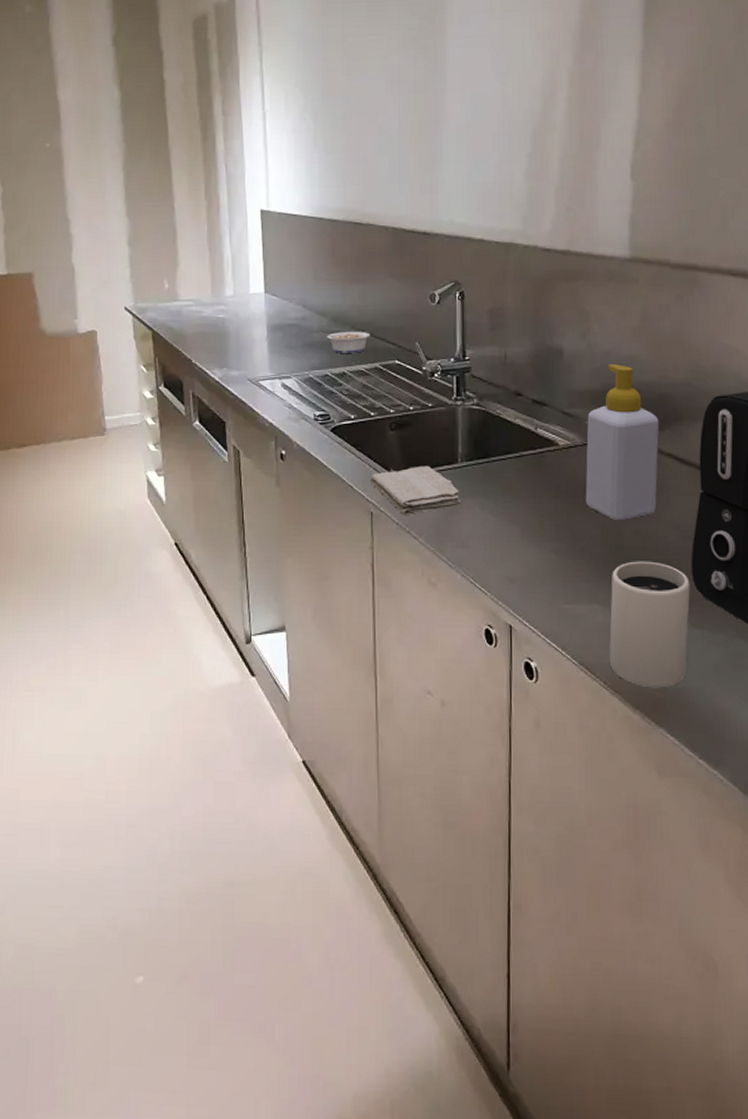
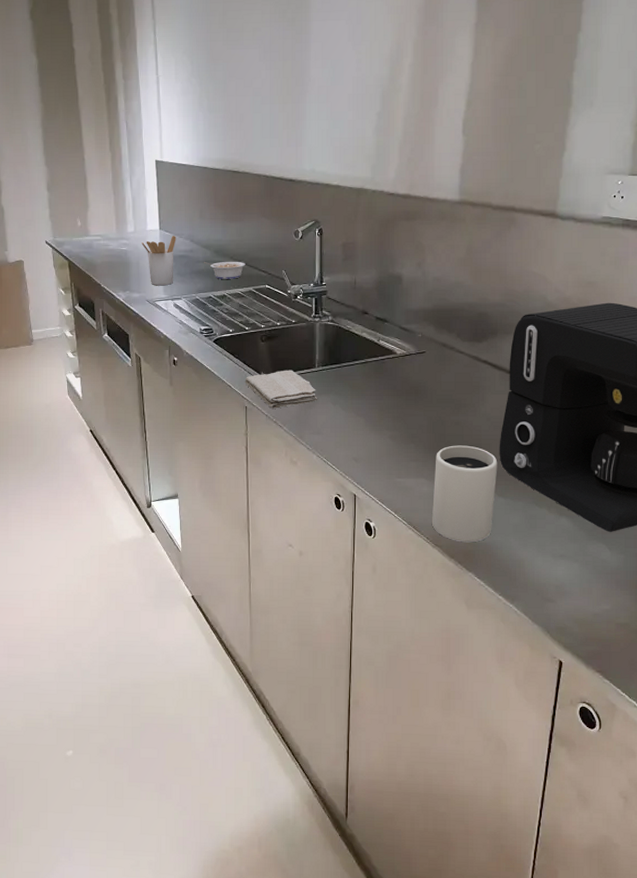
utensil holder: none [243,300,285,362] -> present [142,236,176,286]
soap bottle: present [585,364,660,520] -> none [417,289,478,413]

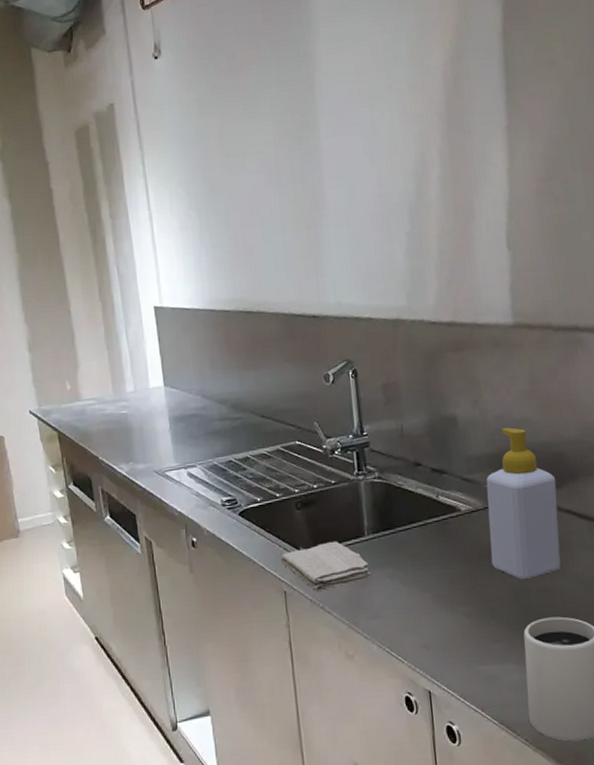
utensil holder: present [142,236,176,286] -> none [144,392,185,453]
legume: present [203,261,246,279] -> none [219,415,270,439]
soap bottle: none [417,289,478,413] -> present [486,427,561,579]

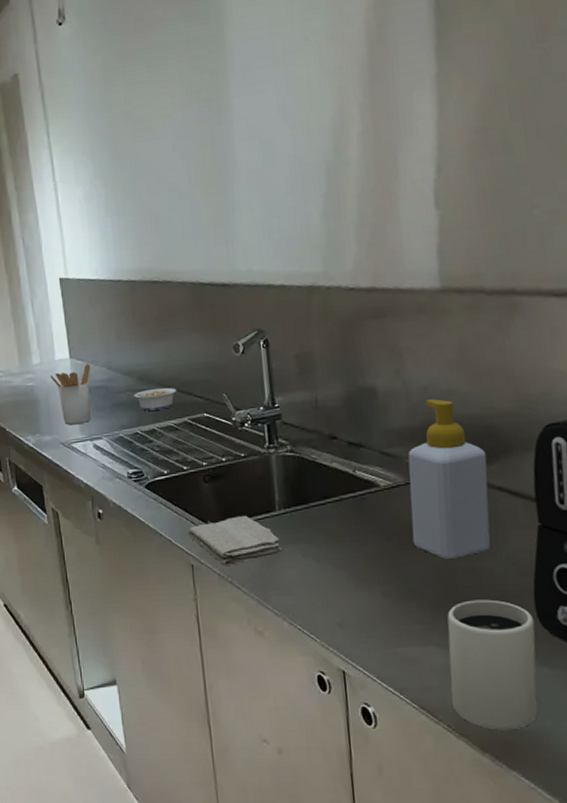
utensil holder: none [144,392,185,453] -> present [50,364,91,425]
legume: none [219,415,270,439] -> present [125,387,177,411]

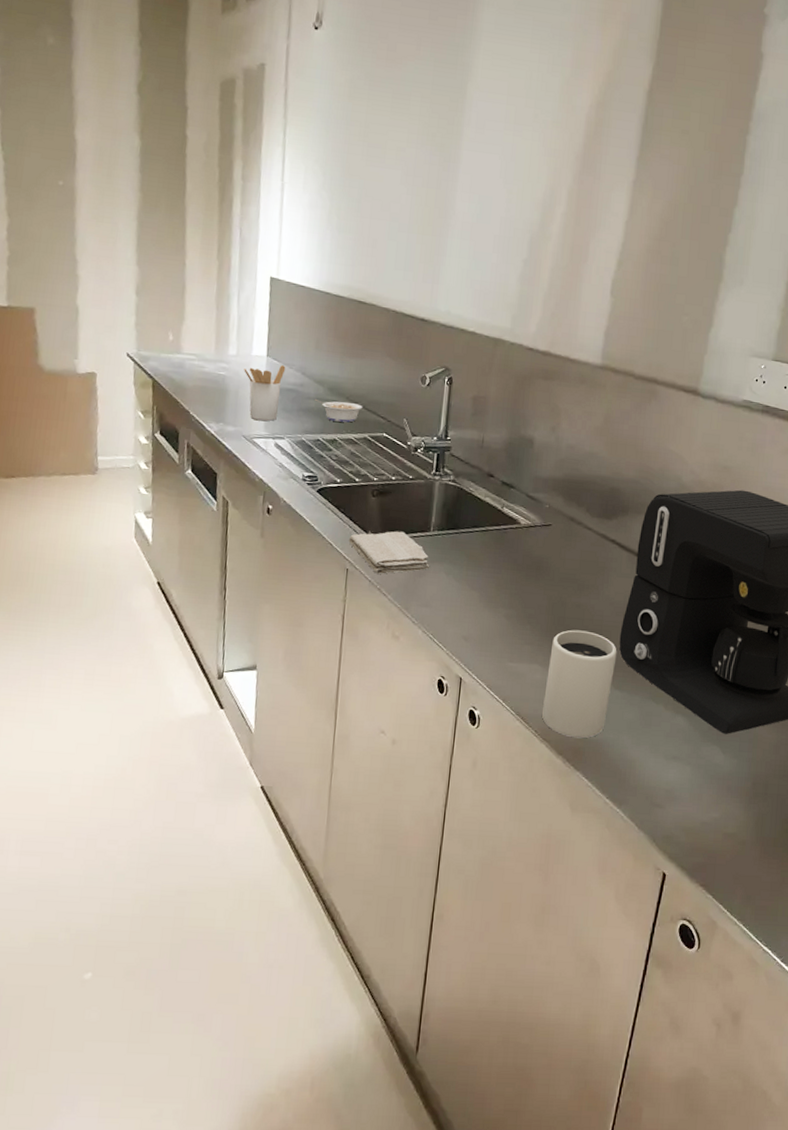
soap bottle: present [407,399,490,559] -> none [538,457,609,594]

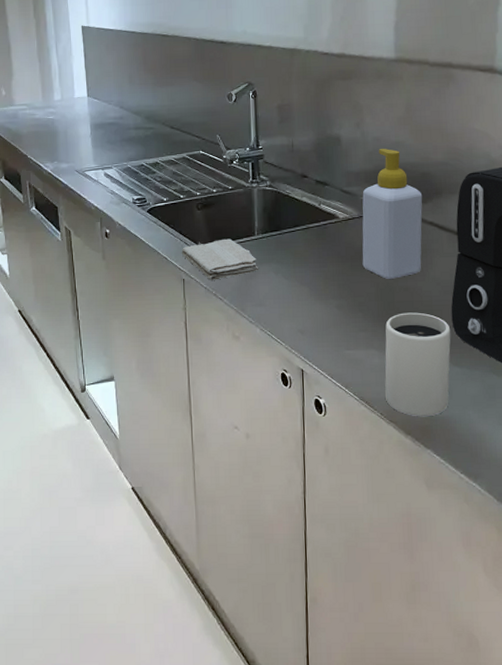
utensil holder: present [244,365,286,421] -> none [69,103,105,155]
legume: present [314,398,363,423] -> none [134,127,178,146]
soap bottle: none [538,457,609,594] -> present [362,149,423,279]

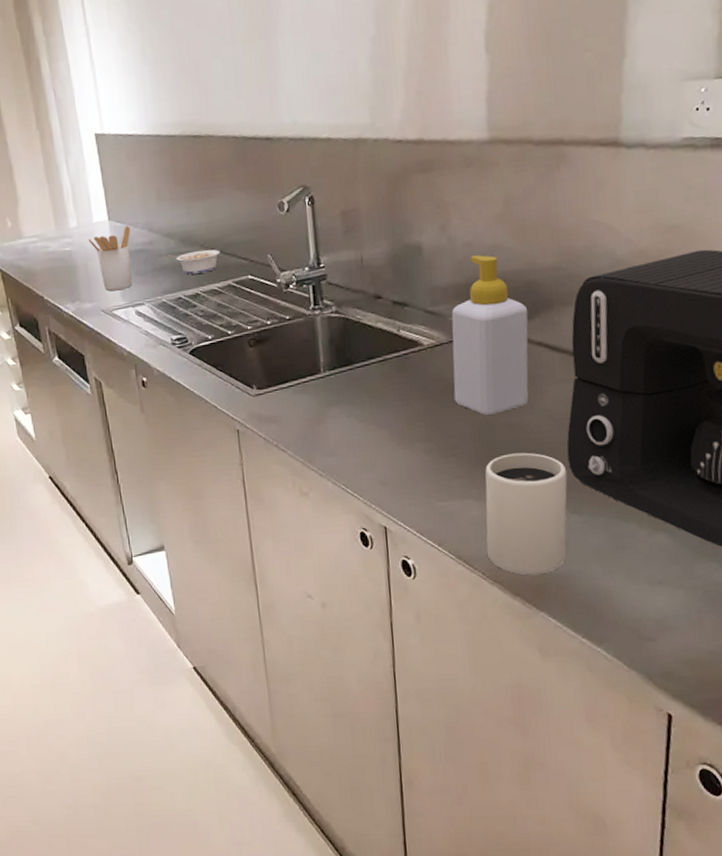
utensil holder: none [69,103,105,155] -> present [88,226,132,291]
legume: none [134,127,178,146] -> present [167,249,221,275]
washcloth: present [181,238,259,280] -> none [233,378,328,430]

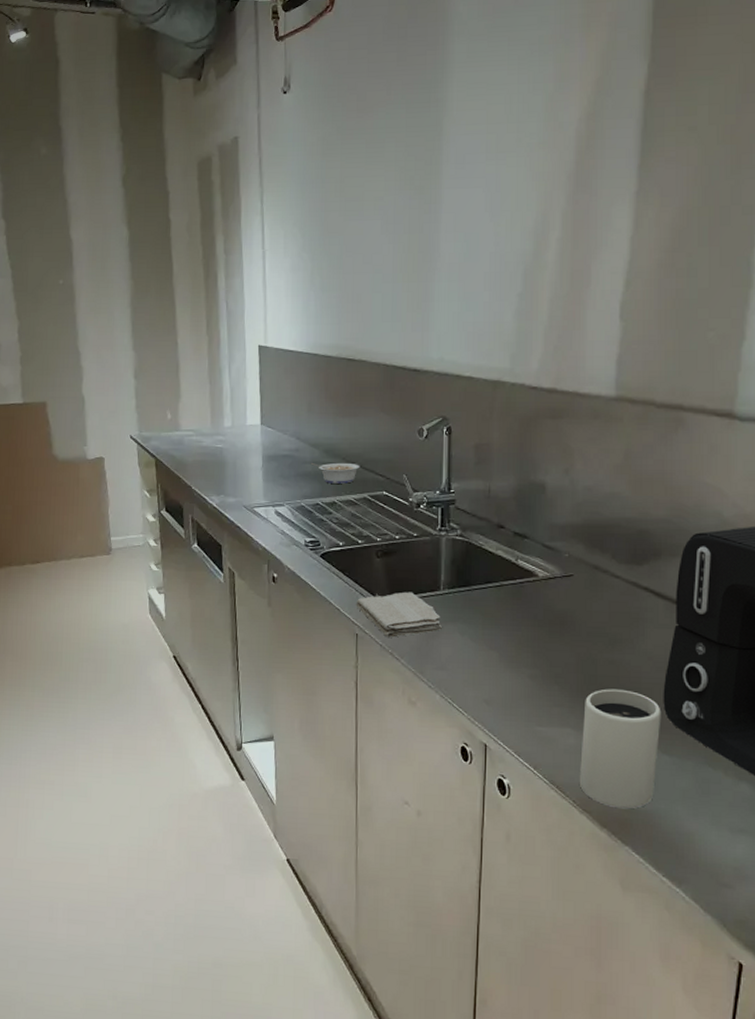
utensil holder: present [88,226,132,291] -> none [240,432,280,490]
washcloth: none [233,378,328,430] -> present [356,592,443,638]
soap bottle: present [451,255,529,415] -> none [562,500,638,649]

